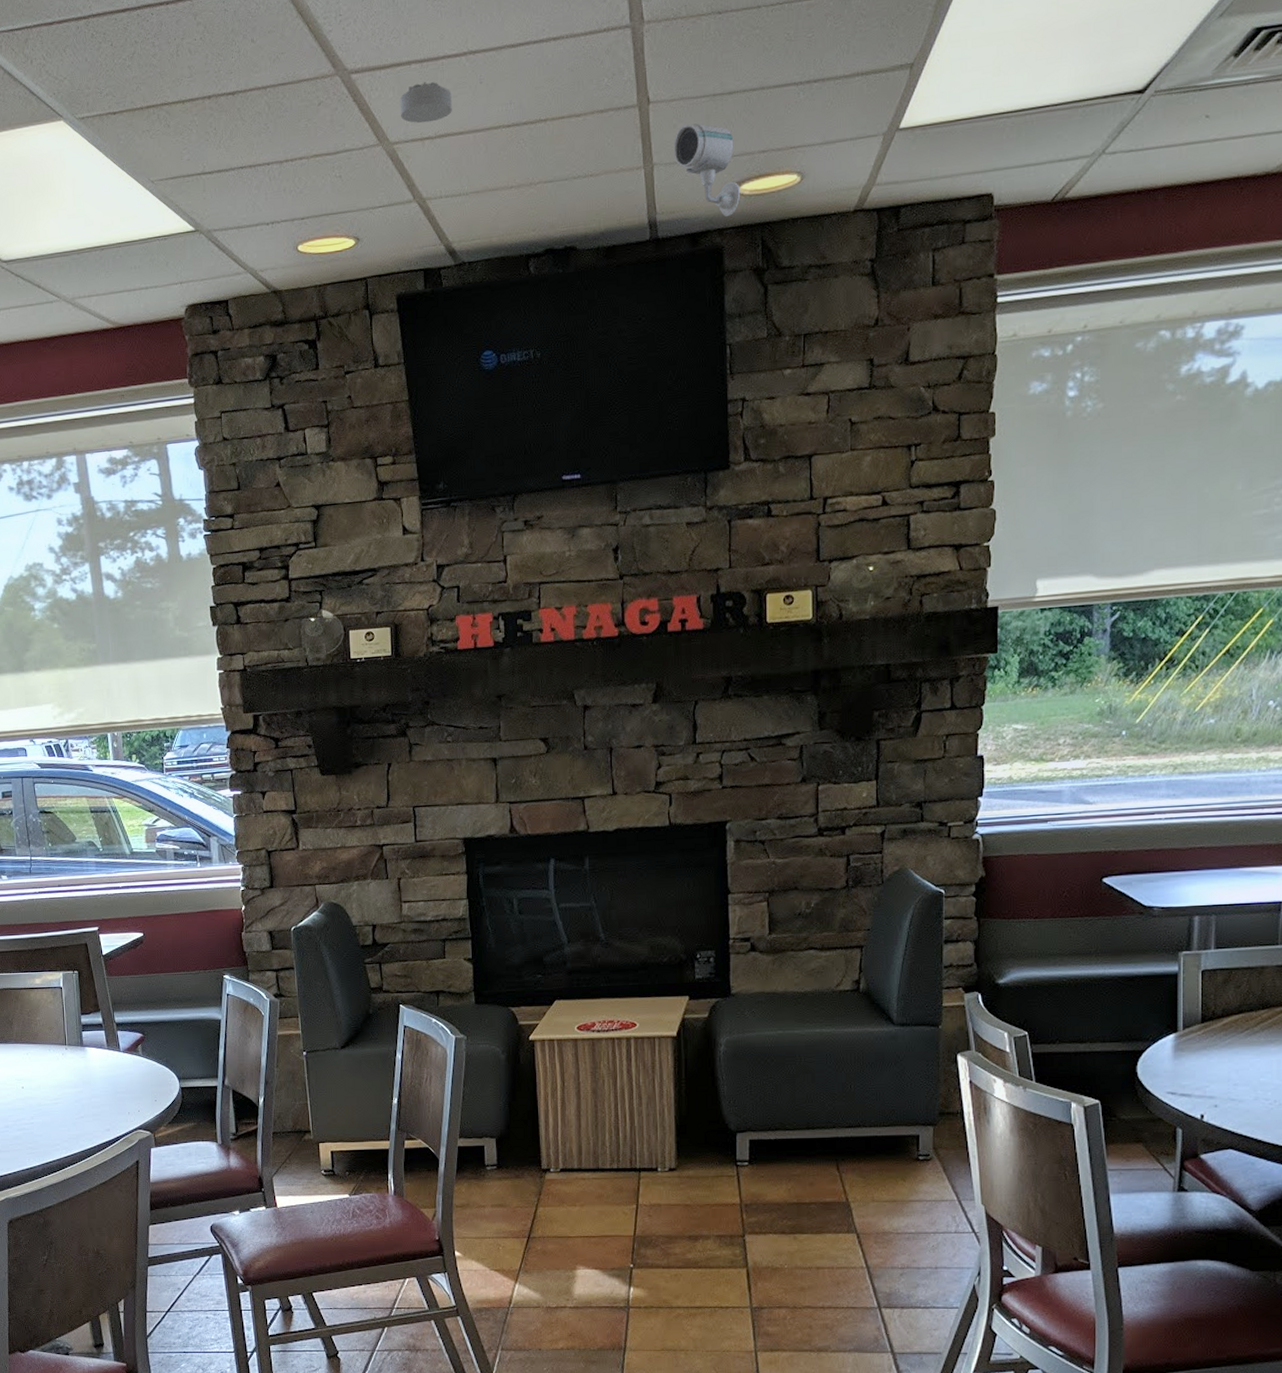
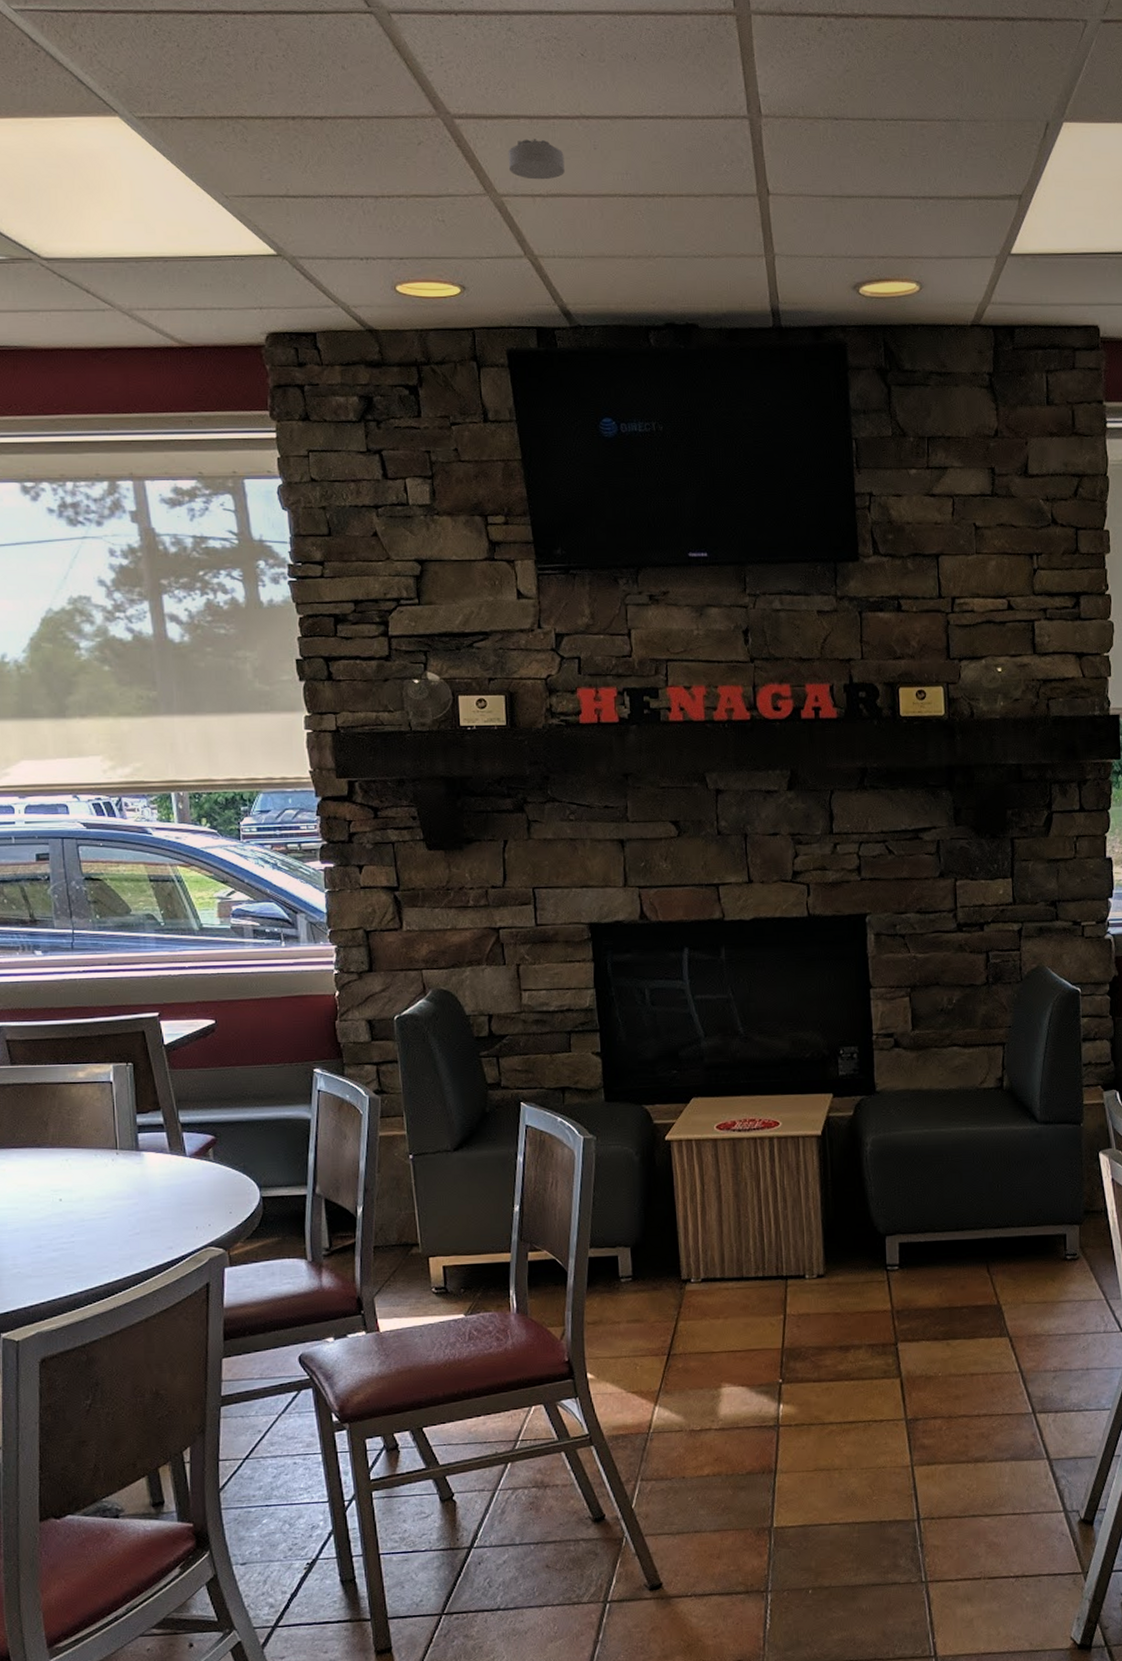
security camera: present [674,123,741,216] -> none [794,221,862,314]

